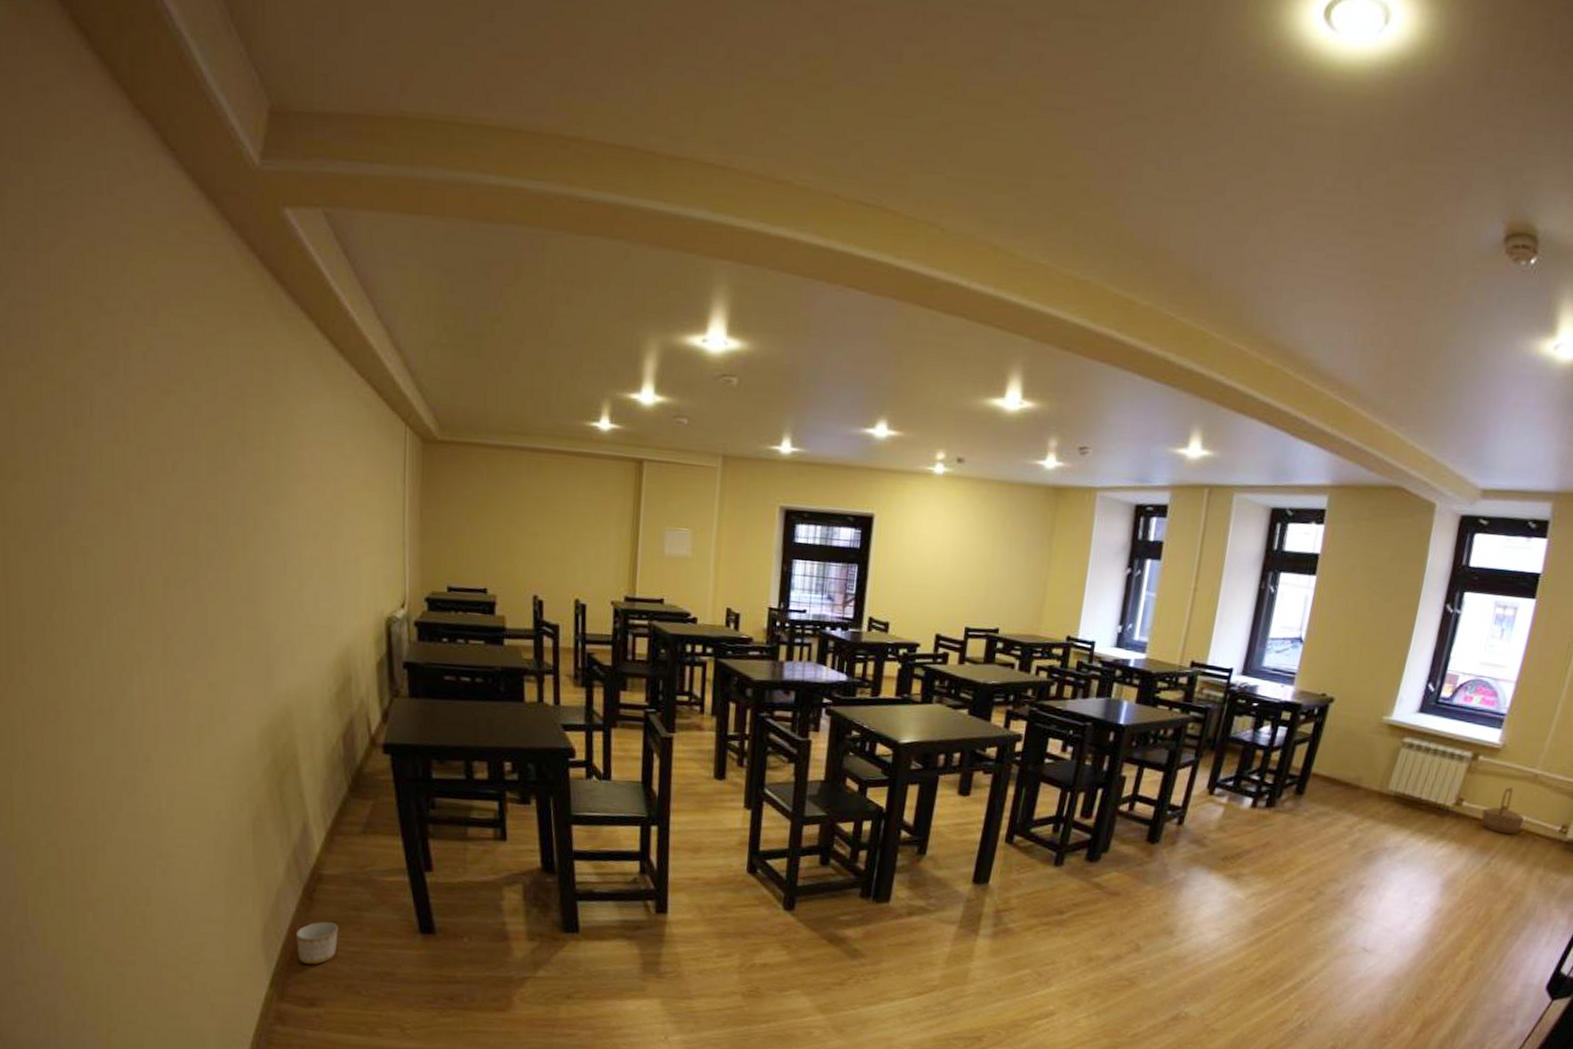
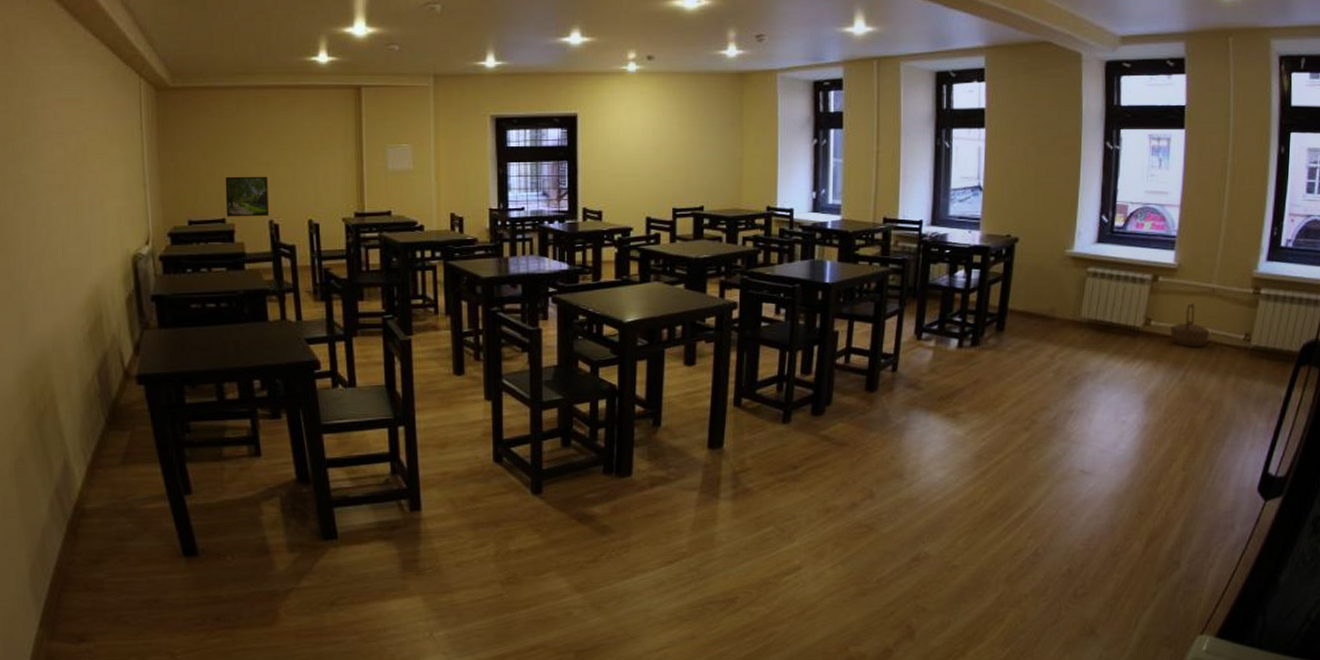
planter: present [296,922,338,965] -> none [63,556,104,600]
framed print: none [488,543,535,591] -> present [225,176,269,217]

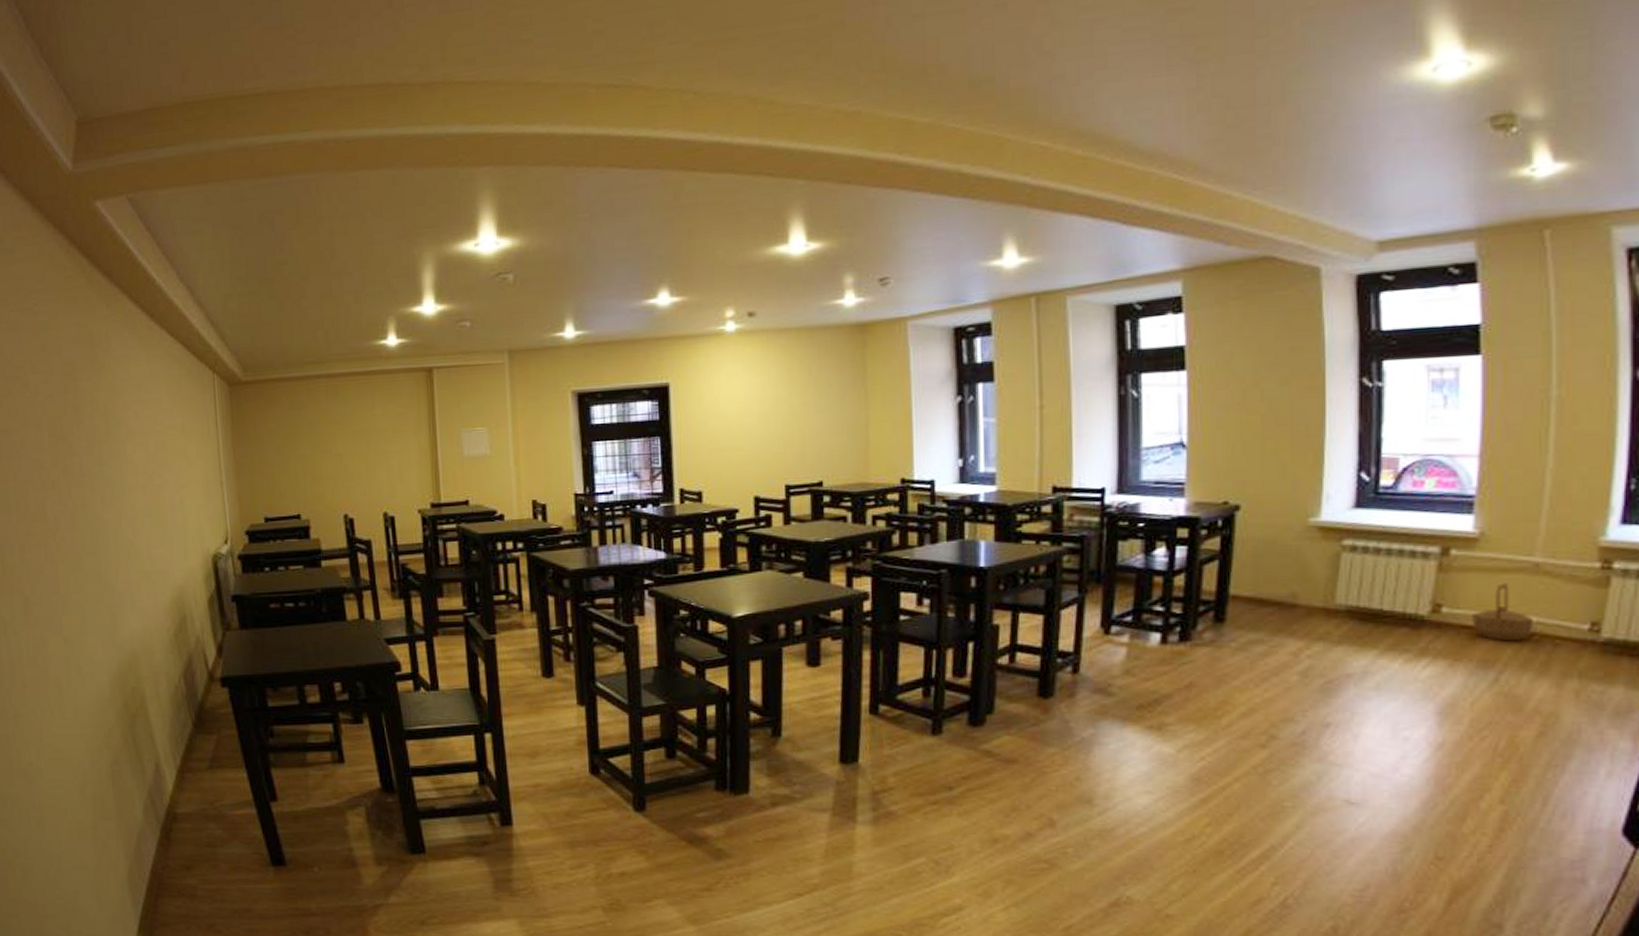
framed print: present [225,176,269,217] -> none [298,468,343,513]

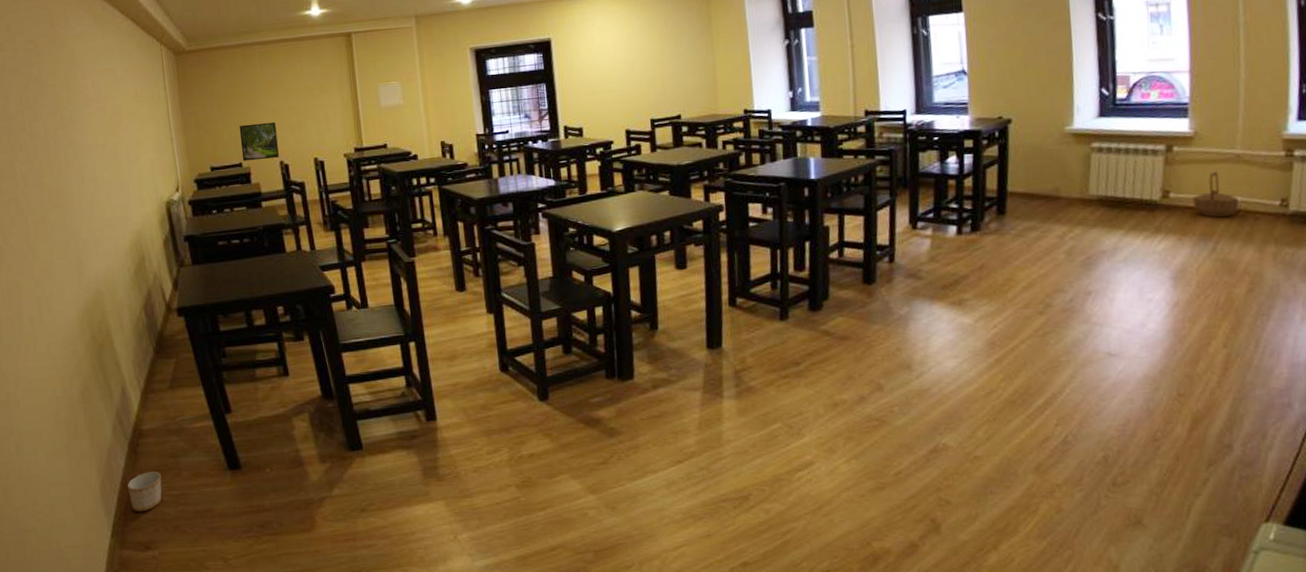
planter: none [158,861,196,906] -> present [128,472,162,512]
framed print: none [298,468,343,513] -> present [239,122,279,162]

